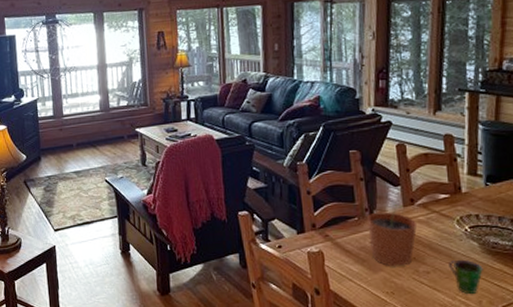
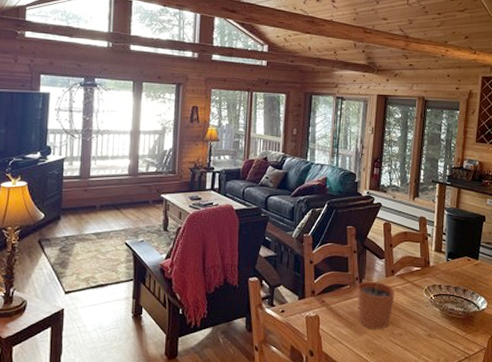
cup: present [449,260,483,295] -> none [417,324,442,354]

